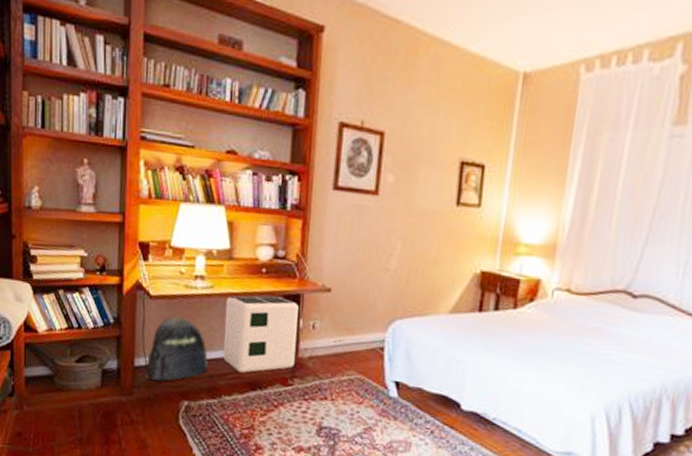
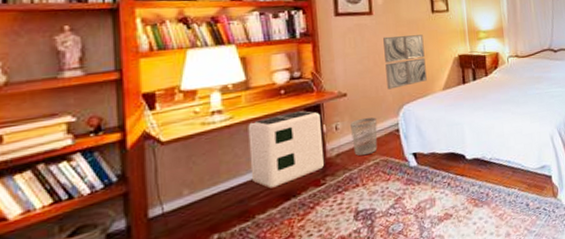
backpack: present [144,316,208,381] -> none [162,154,236,227]
wastebasket: none [328,322,360,367] -> present [349,117,378,156]
wall art: none [379,227,438,297] -> present [383,34,427,90]

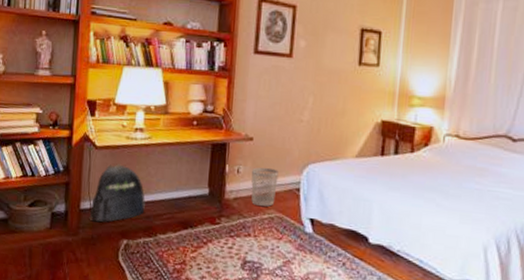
backpack: none [162,154,236,227] -> present [89,164,146,222]
air purifier: present [248,111,324,189] -> none [158,145,225,214]
wall art: present [383,34,427,90] -> none [295,84,344,144]

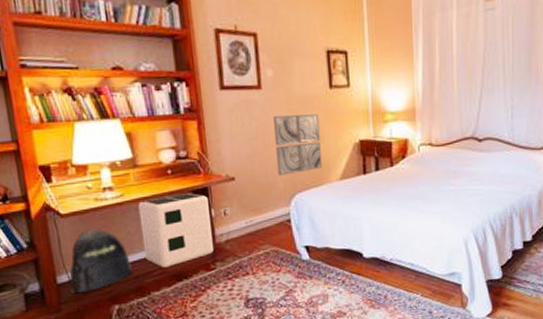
air purifier: none [158,145,225,214] -> present [138,193,213,268]
wastebasket: present [251,167,279,207] -> none [238,204,268,244]
wall art: none [295,84,344,144] -> present [273,114,322,176]

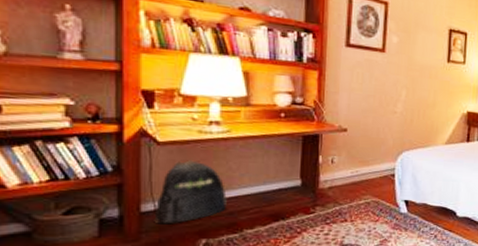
air purifier: present [138,193,213,268] -> none [243,137,318,207]
wall art: present [273,114,322,176] -> none [389,78,434,134]

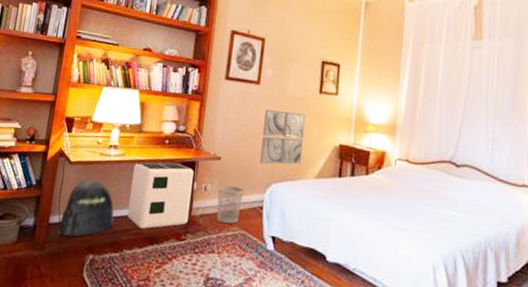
air purifier: none [243,137,318,207] -> present [127,162,194,229]
wastebasket: none [346,156,374,193] -> present [216,185,244,224]
wall art: none [389,78,434,134] -> present [260,109,306,165]

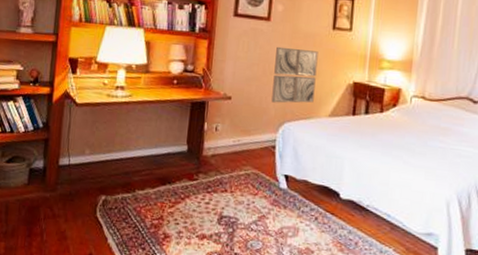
backpack: present [57,179,115,237] -> none [67,121,125,178]
air purifier: present [127,162,194,229] -> none [137,103,204,170]
wastebasket: present [216,185,244,224] -> none [228,125,255,163]

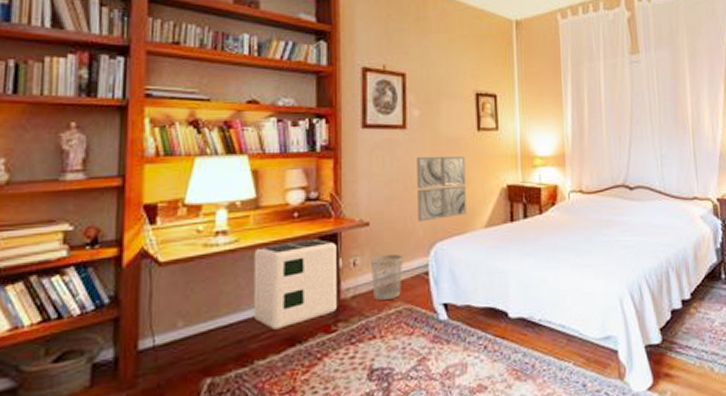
air purifier: none [137,103,204,170] -> present [253,240,337,330]
wastebasket: none [228,125,255,163] -> present [370,253,403,300]

